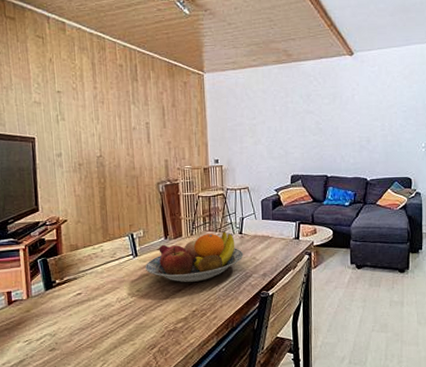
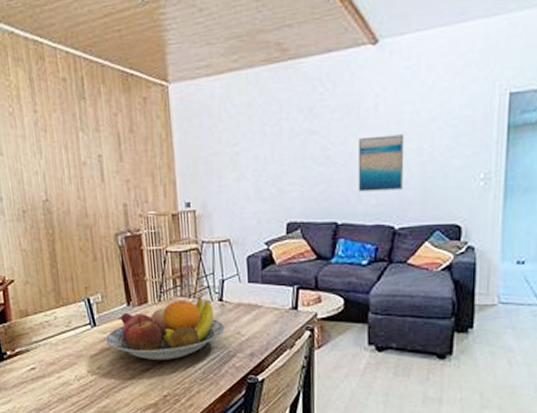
wall art: none [341,116,373,154] -> present [357,134,405,192]

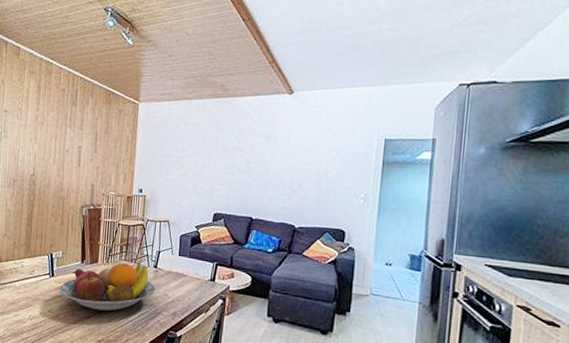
wall art: present [357,134,405,192] -> none [270,157,308,199]

